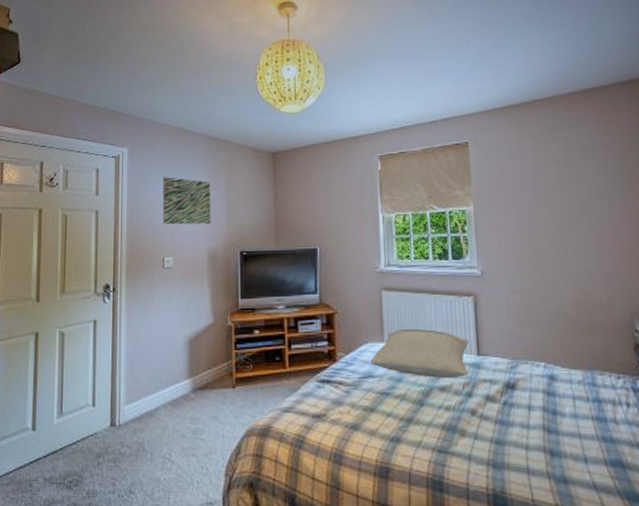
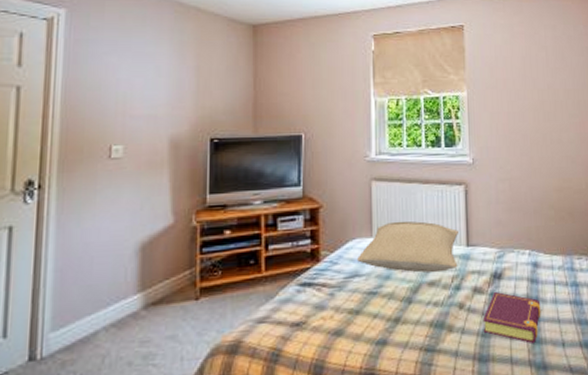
wall art: present [162,177,211,225] -> none [111,47,176,106]
book: none [496,402,560,455] -> present [482,292,541,343]

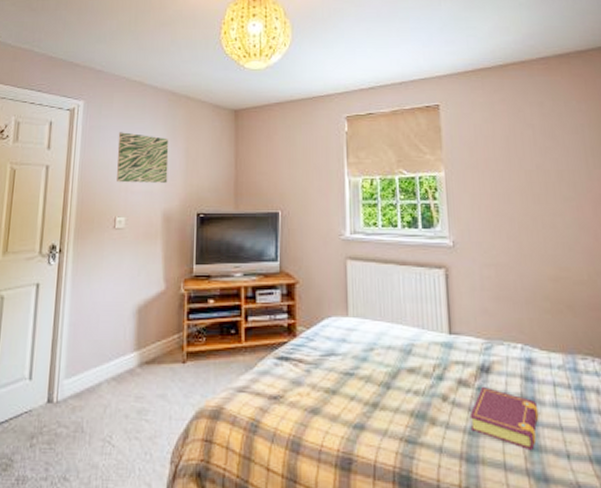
wall art: none [111,47,176,106] -> present [116,132,169,183]
pillow: present [357,220,458,273] -> none [333,302,440,360]

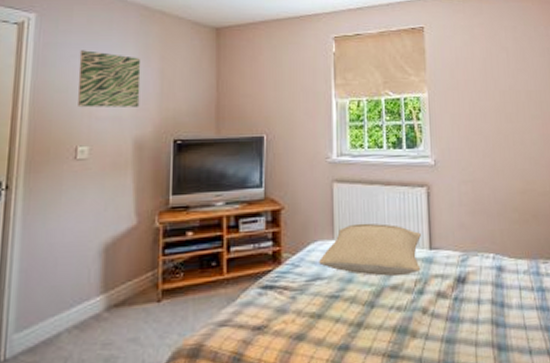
pillow: none [333,302,440,360] -> present [319,223,421,277]
book: present [469,387,539,450] -> none [447,297,507,351]

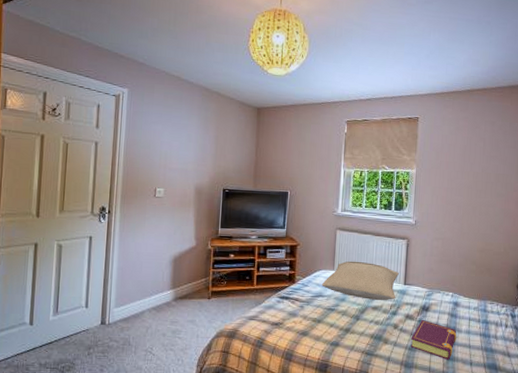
wall art: present [78,50,141,108] -> none [157,118,202,163]
book: none [447,297,507,351] -> present [410,320,457,359]

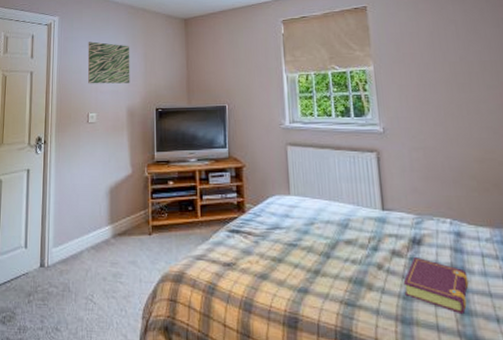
wall art: none [157,118,202,163] -> present [87,41,130,84]
pillow: present [322,261,399,301] -> none [278,182,374,233]

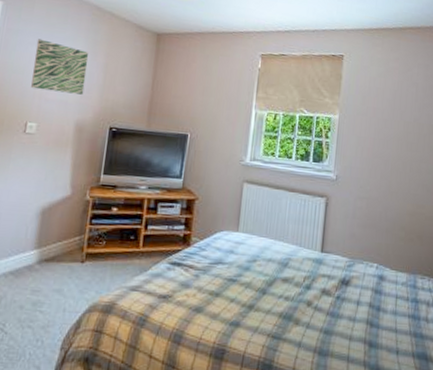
book: present [403,257,469,314] -> none [326,296,381,346]

